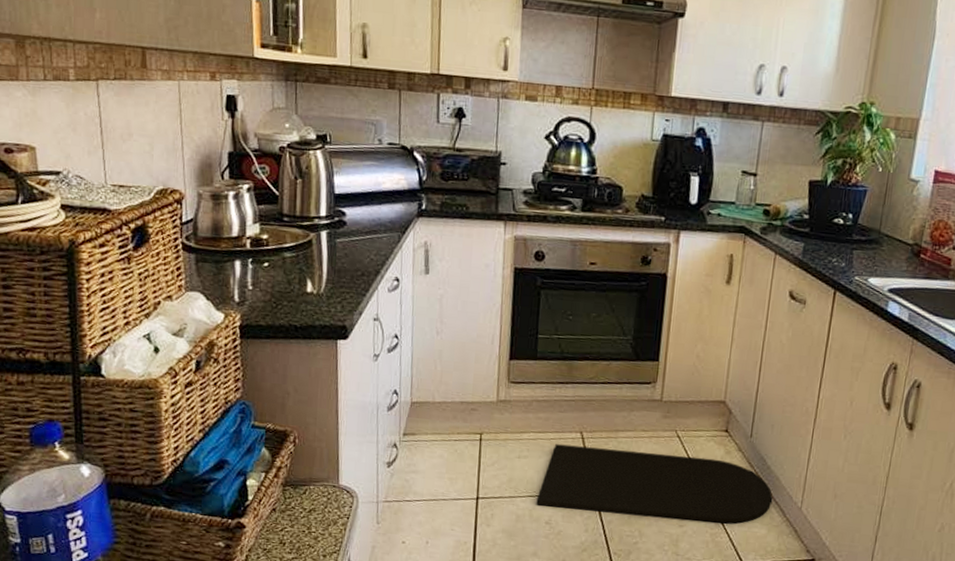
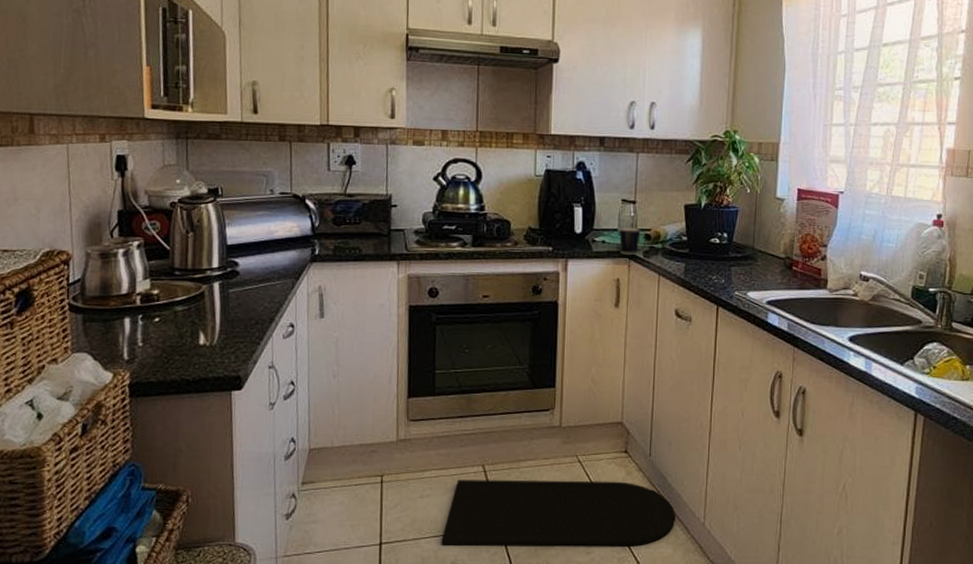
mug: none [735,200,766,232] -> present [619,227,647,256]

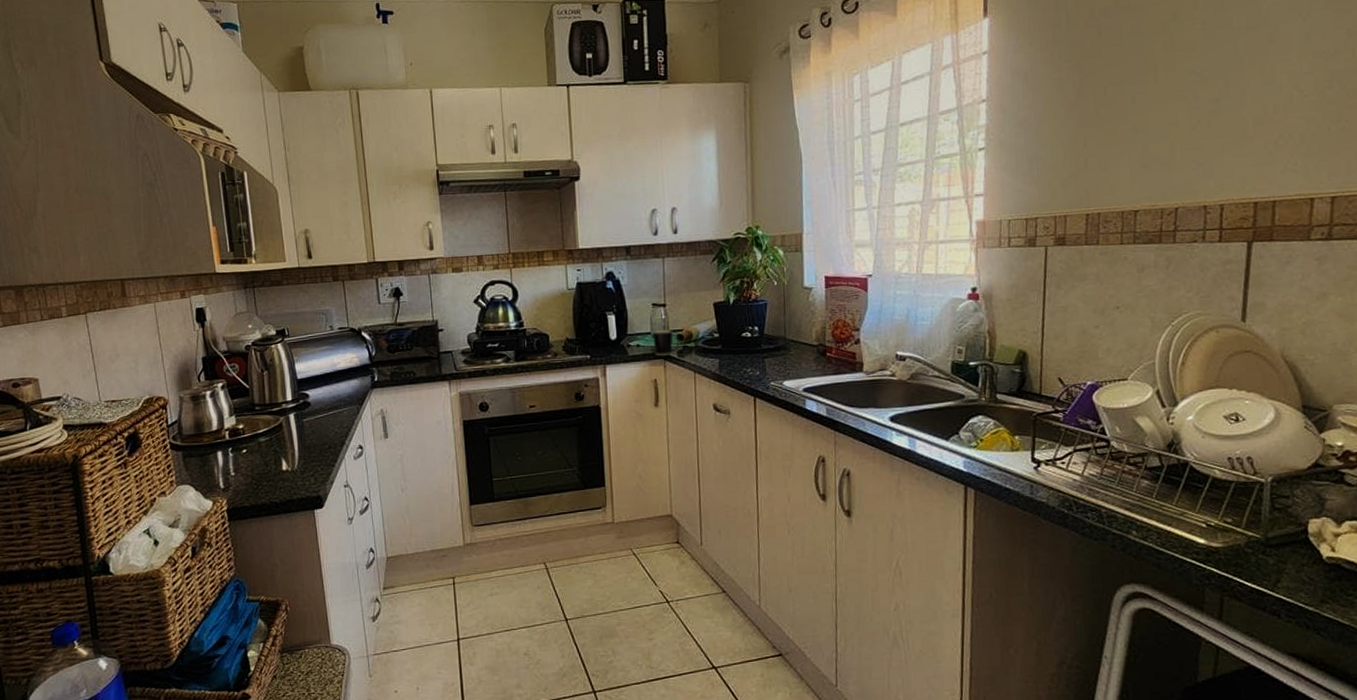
door mat: present [441,479,675,547] -> none [512,570,731,638]

